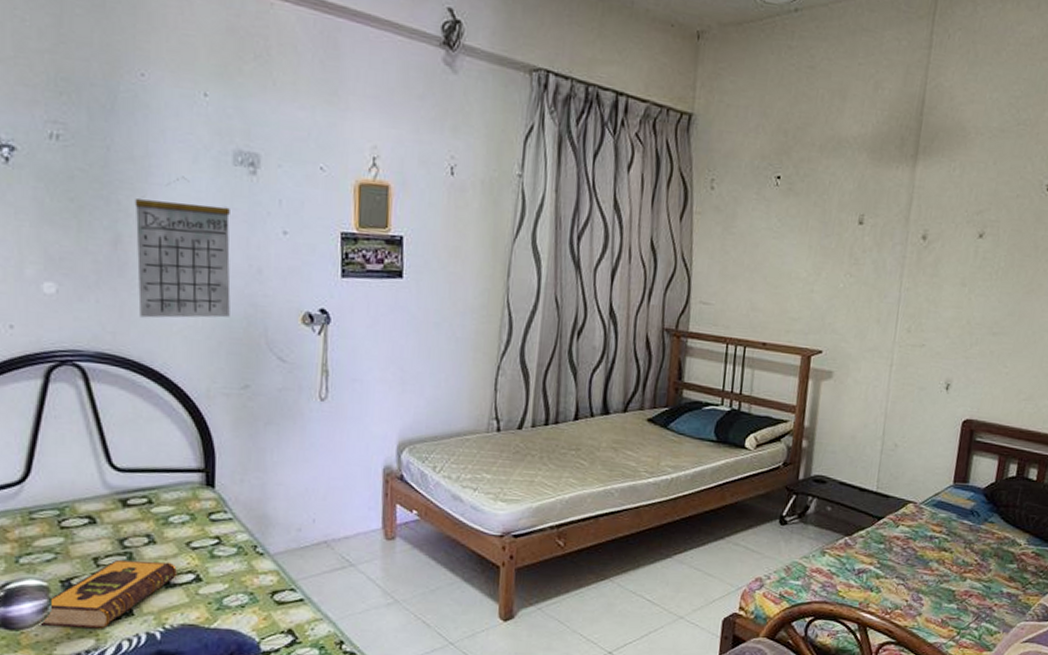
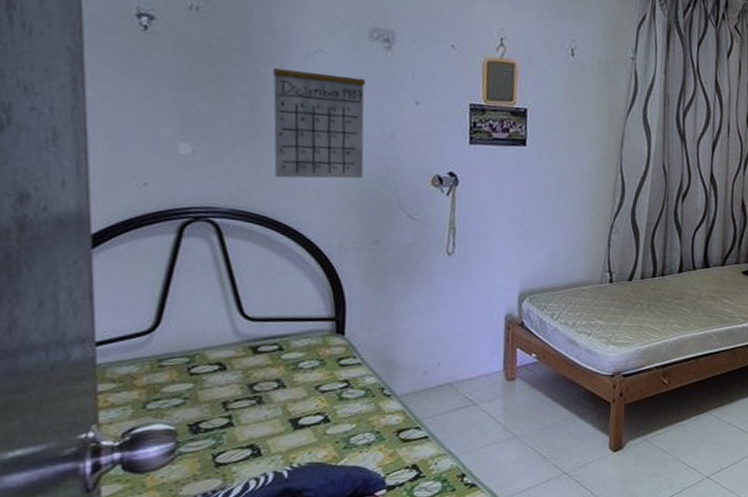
hardback book: present [38,560,177,629] -> none [164,404,306,470]

